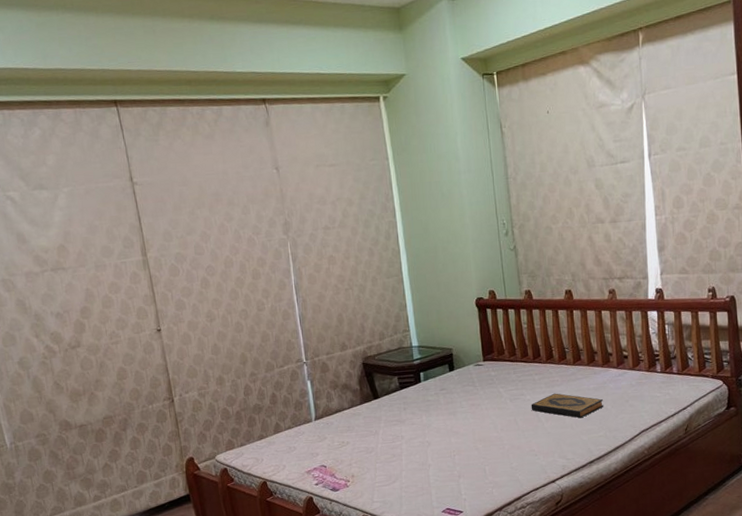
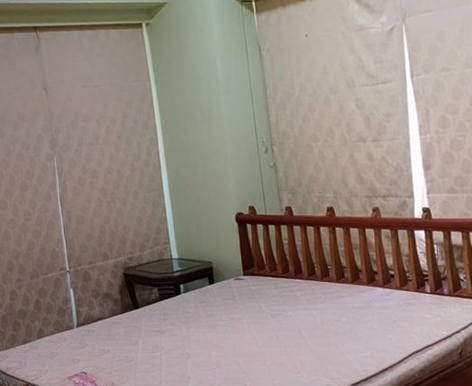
hardback book: present [531,393,604,418] -> none [293,310,370,337]

